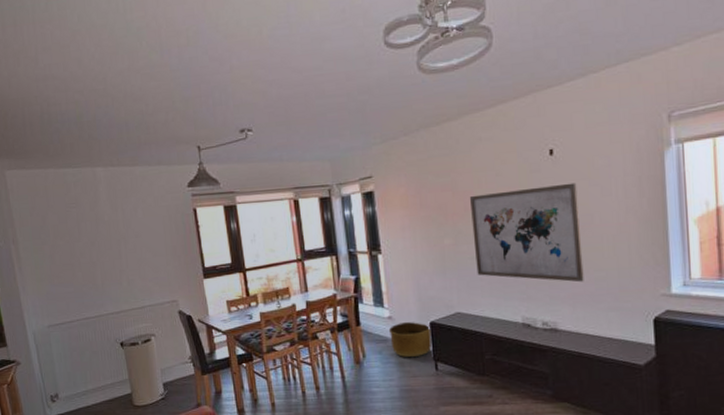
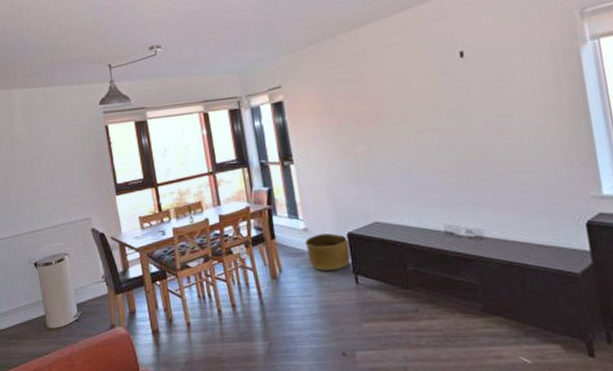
wall art: present [469,182,584,283] -> none [380,83,507,187]

